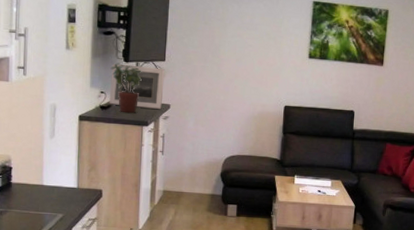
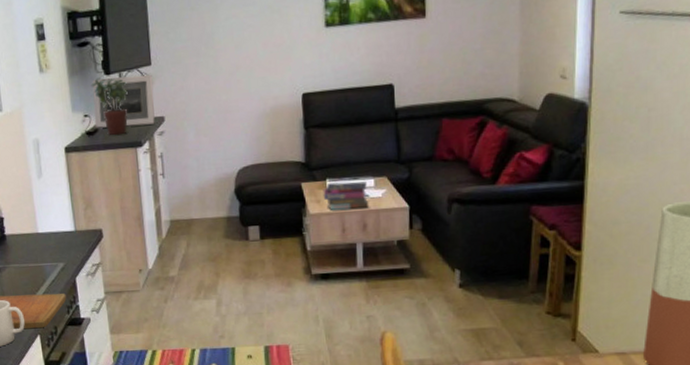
books: none [291,179,326,203] -> present [323,181,369,212]

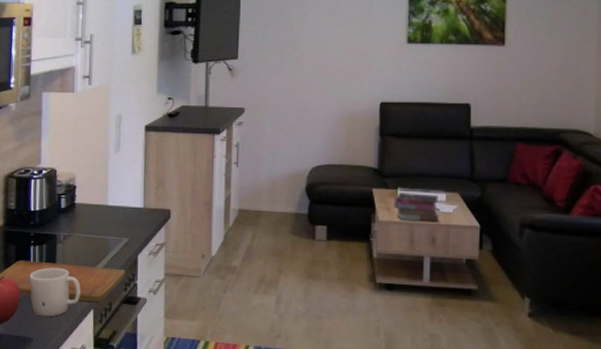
potted plant: present [91,77,128,135] -> none [178,64,213,120]
picture frame: present [92,74,155,129] -> none [177,65,238,114]

